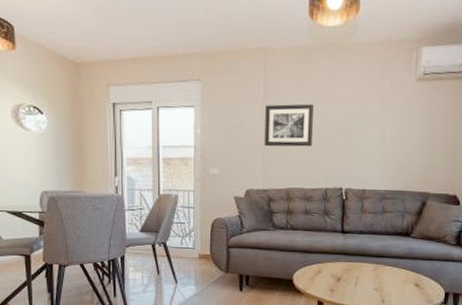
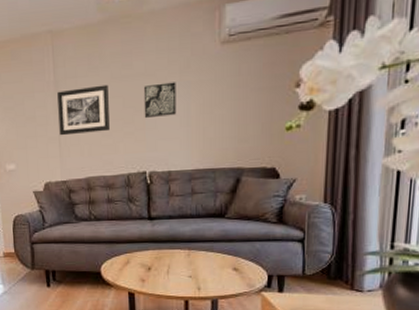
wall art: none [344,108,375,140] -> present [143,82,177,119]

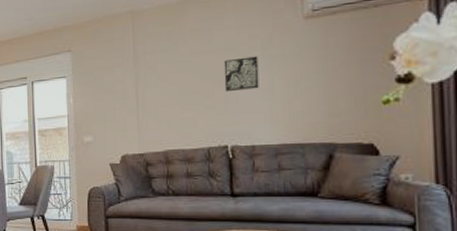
wall art: present [57,84,110,136] -> none [137,59,189,109]

